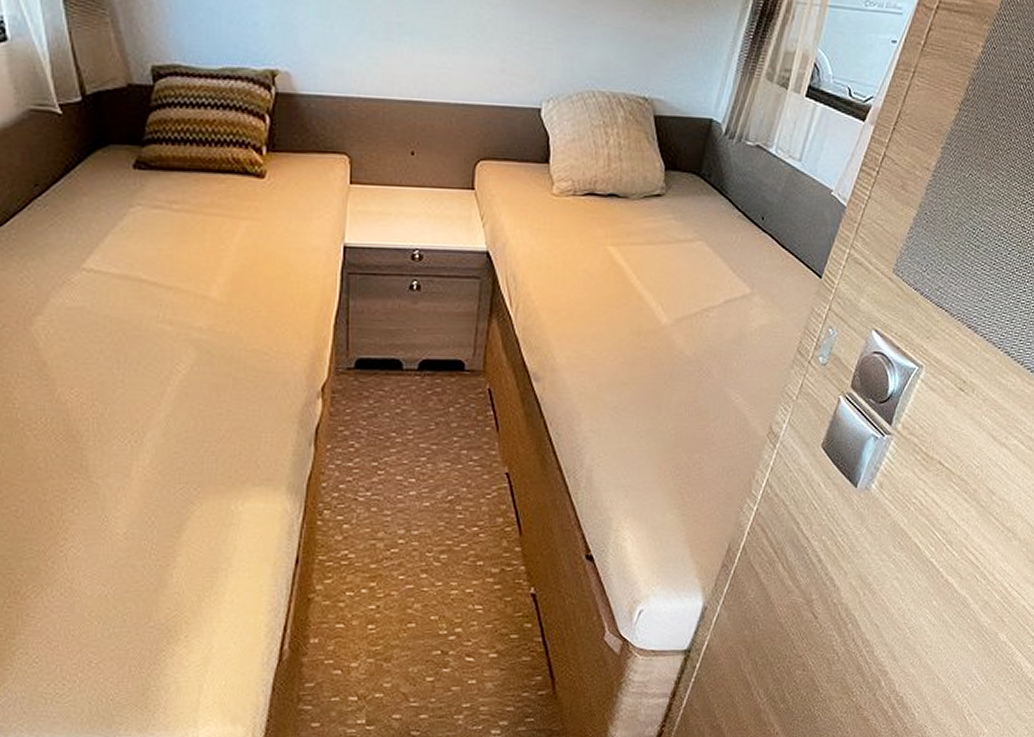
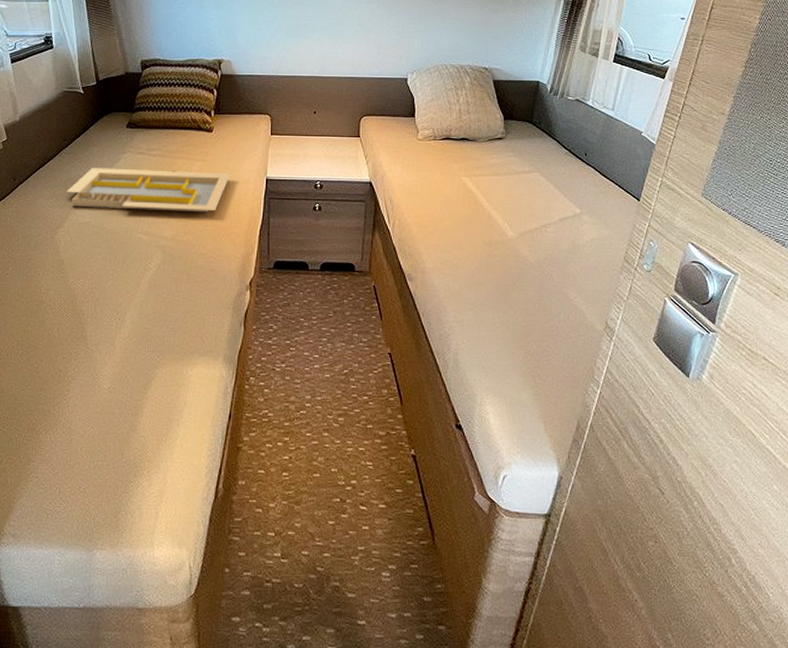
serving tray: none [45,227,293,293] -> present [67,167,231,213]

